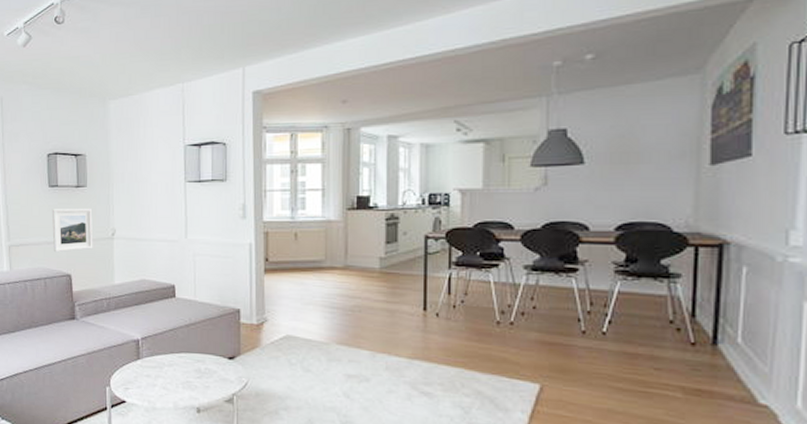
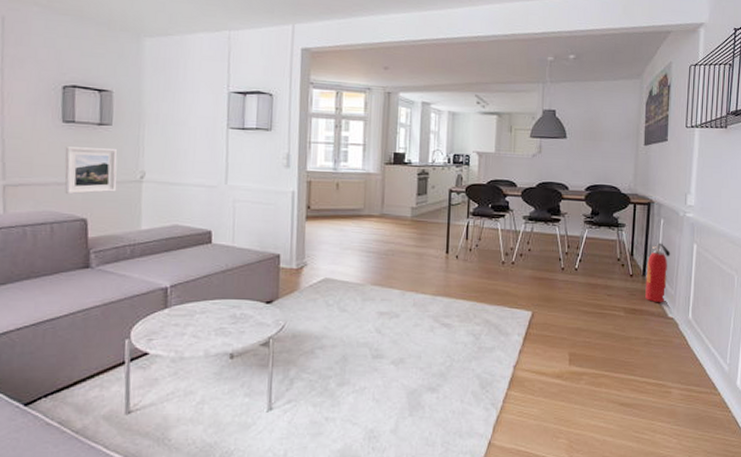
fire extinguisher: none [718,299,762,384] -> present [645,243,671,303]

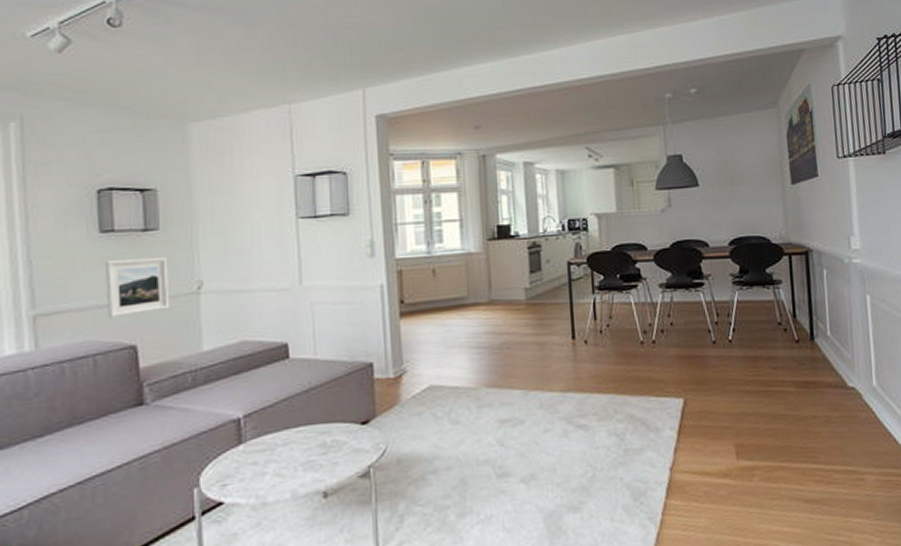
fire extinguisher: present [645,243,671,303] -> none [814,298,842,371]

